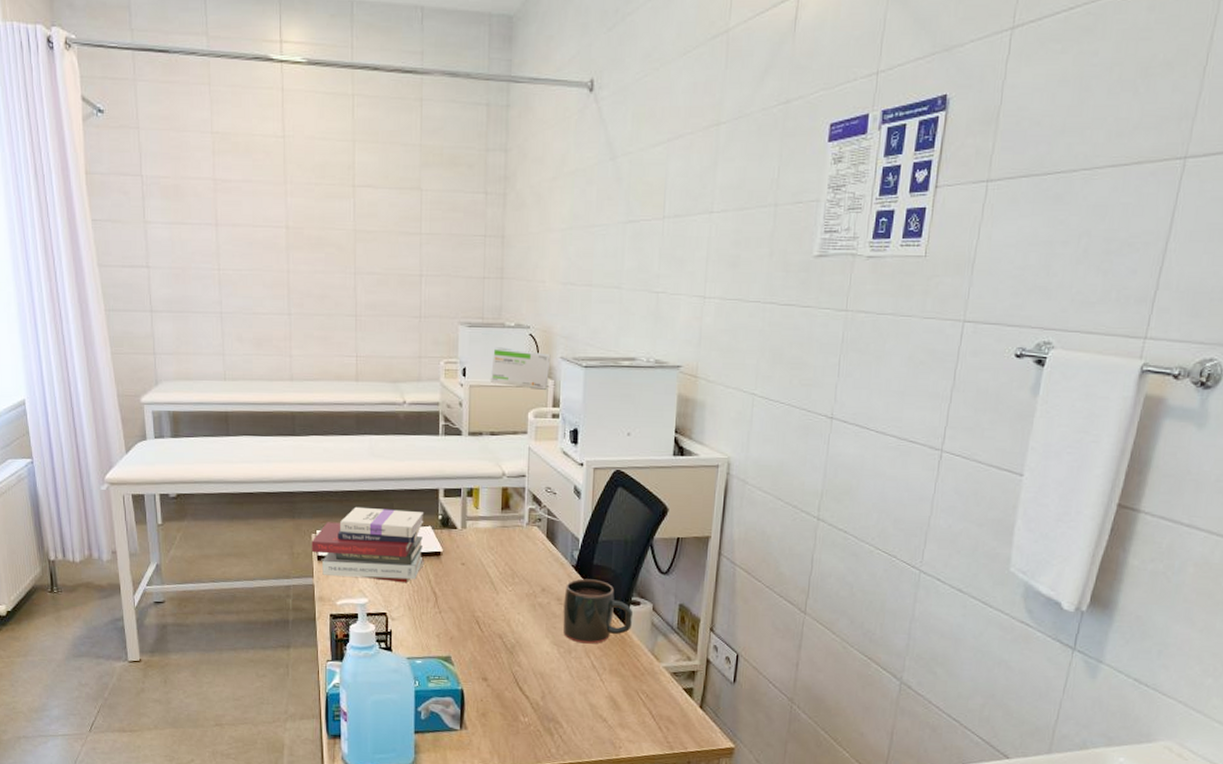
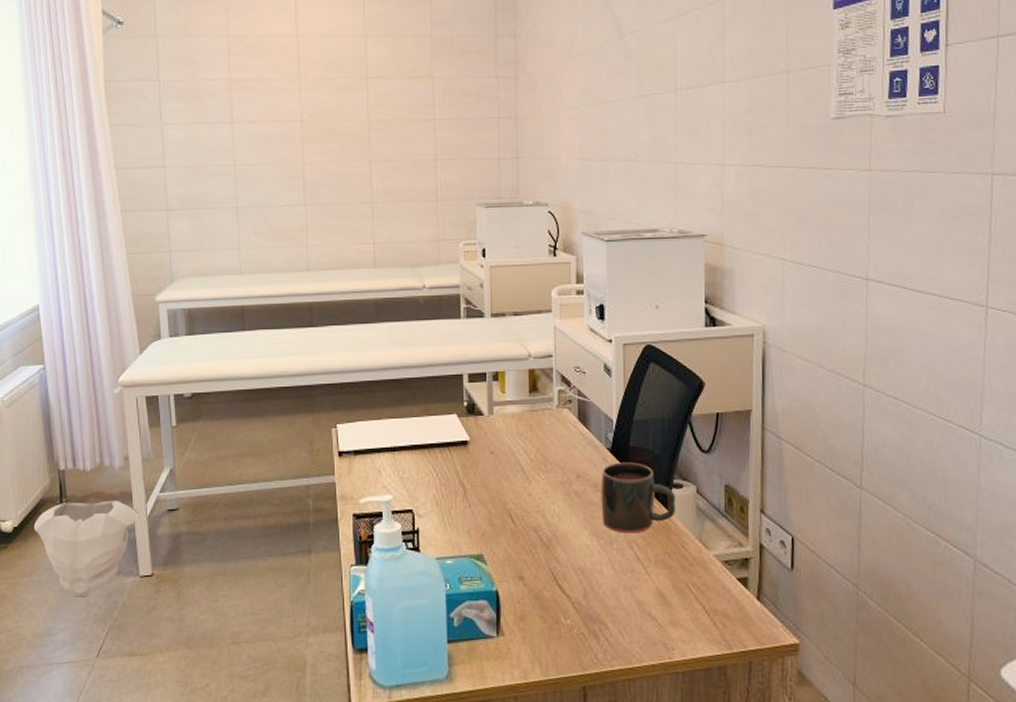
mask: none [26,591,128,678] -> present [33,501,140,598]
books: present [311,506,425,583] -> none [332,397,451,476]
medicine box: present [491,348,551,390] -> none [511,227,572,266]

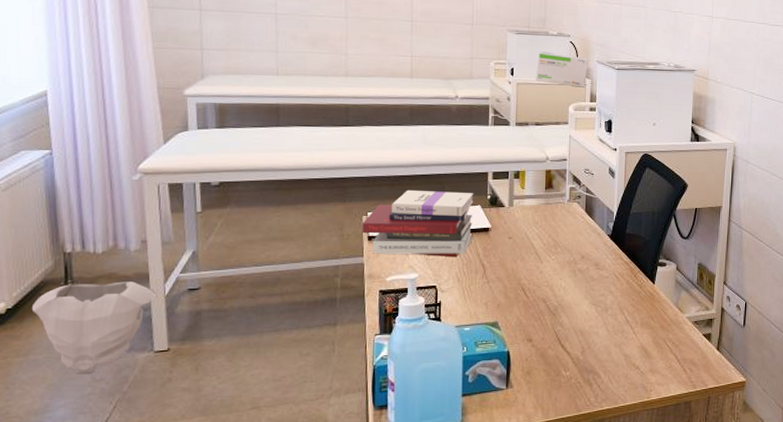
books: none [332,397,451,476] -> present [362,189,474,258]
medicine box: none [511,227,572,266] -> present [536,53,588,87]
mug: present [601,462,675,533] -> none [600,246,660,302]

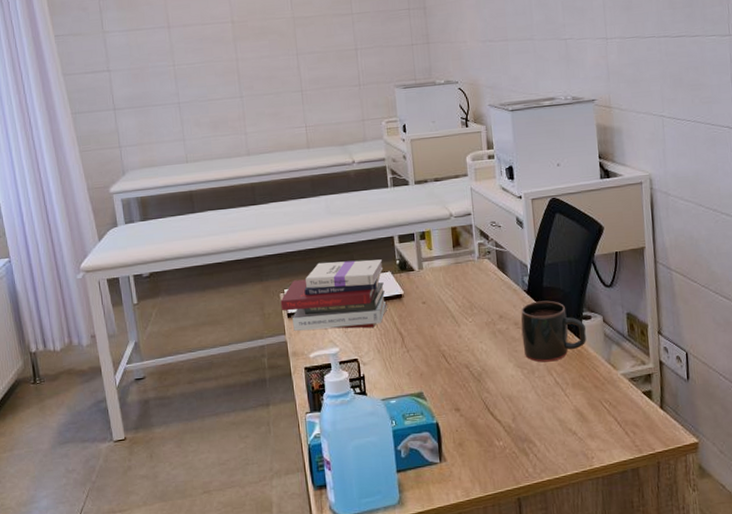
mask: present [31,281,157,374] -> none [10,375,110,466]
medicine box: present [536,53,588,87] -> none [428,103,481,136]
mug: none [600,246,660,302] -> present [520,300,586,363]

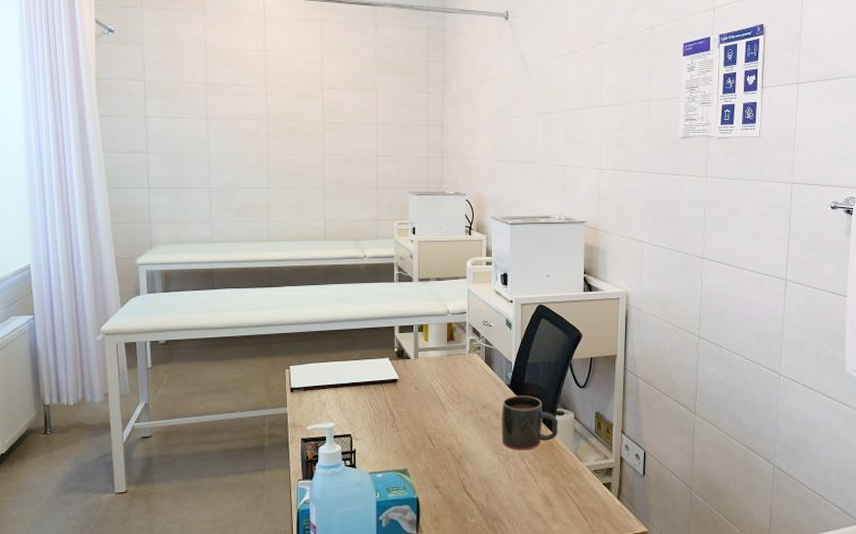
books: present [280,259,388,331] -> none [285,344,383,408]

